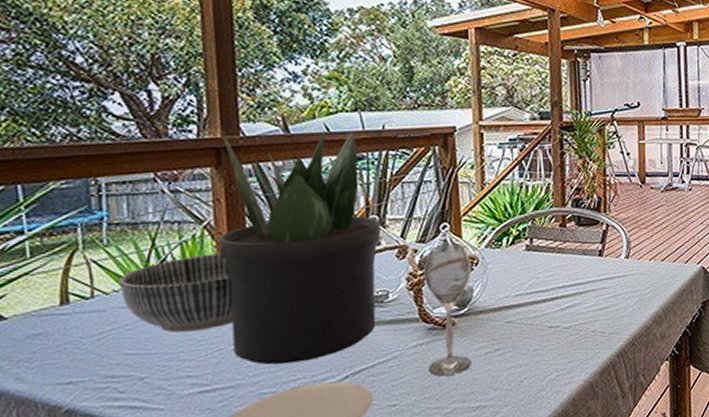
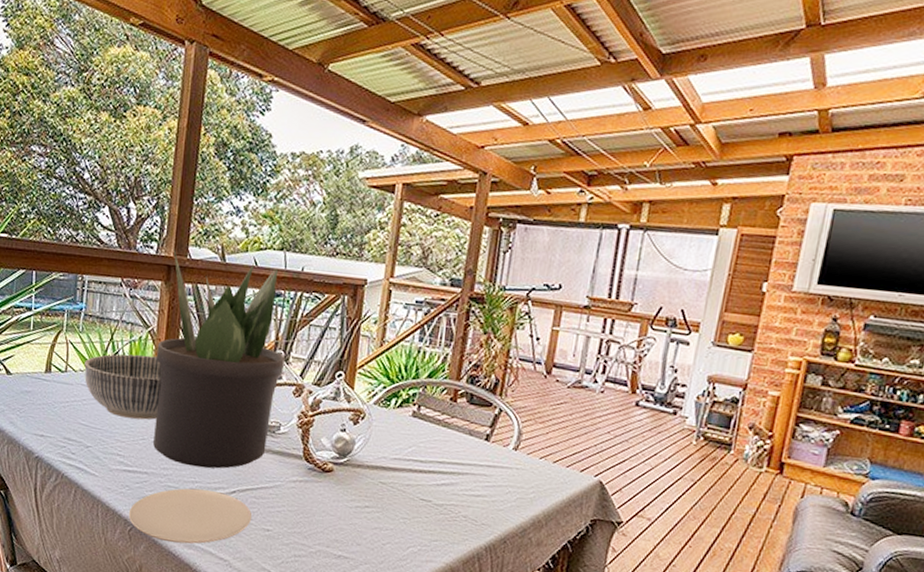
wineglass: present [424,244,472,376] -> none [302,391,359,519]

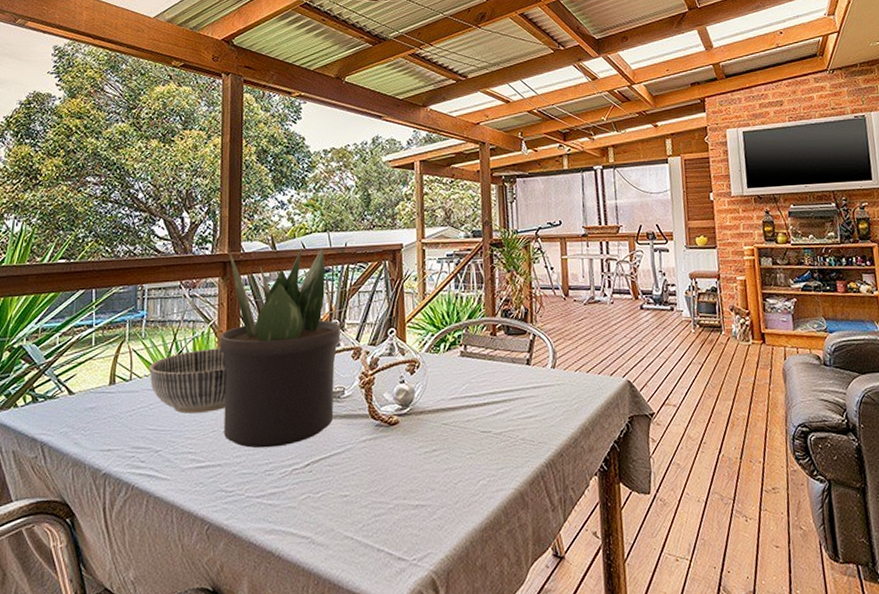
plate: present [128,488,252,544] -> none [204,468,329,532]

